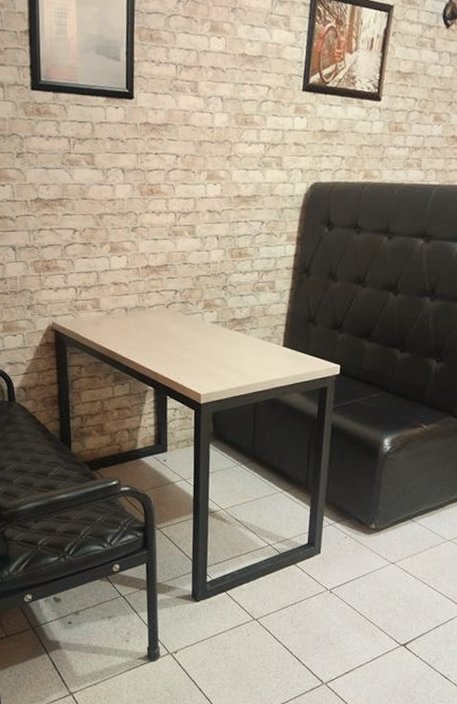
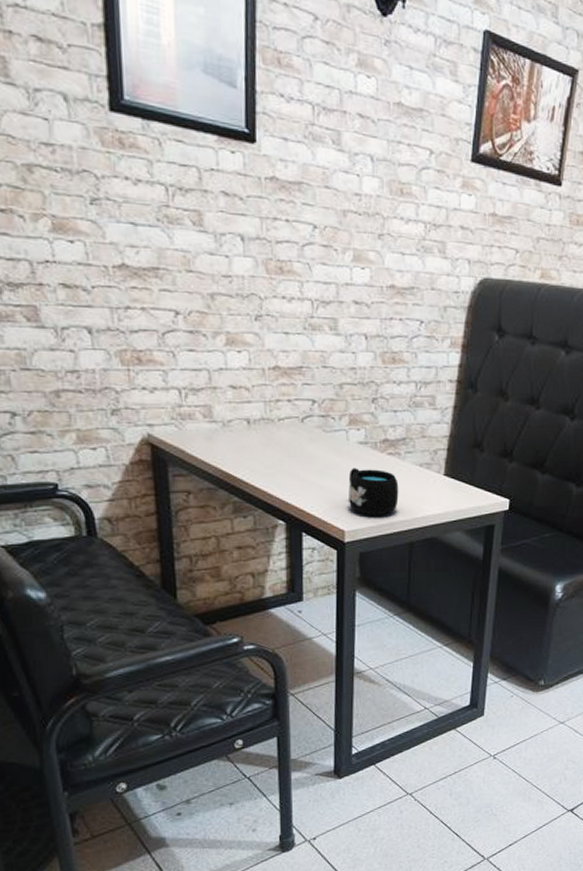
mug: none [204,343,245,382] -> present [348,468,399,516]

